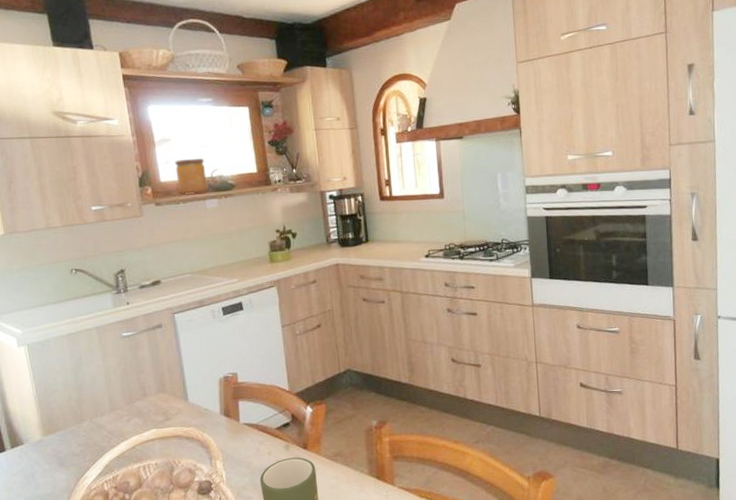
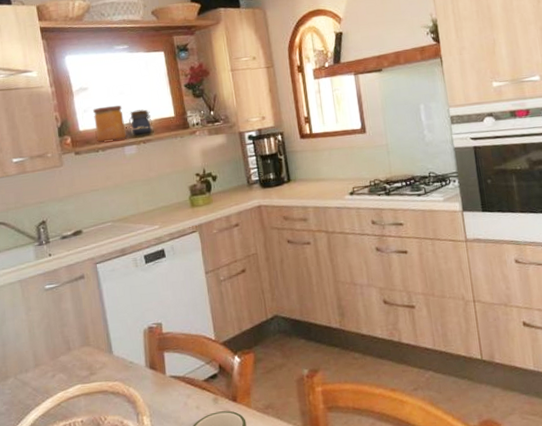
jar: none [212,164,235,190] -> present [130,109,153,136]

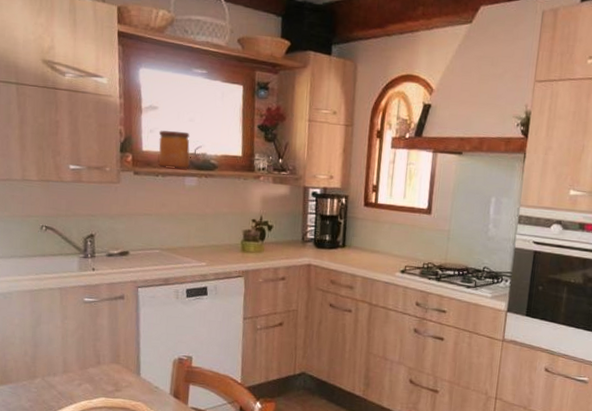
jar: present [130,109,153,136] -> none [196,141,219,170]

